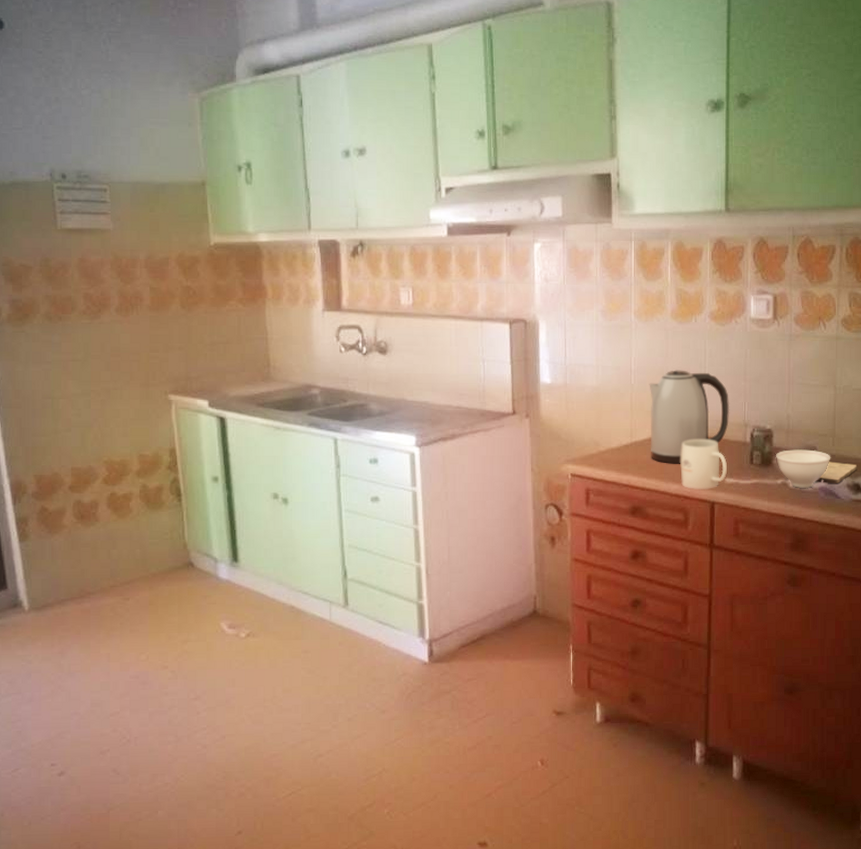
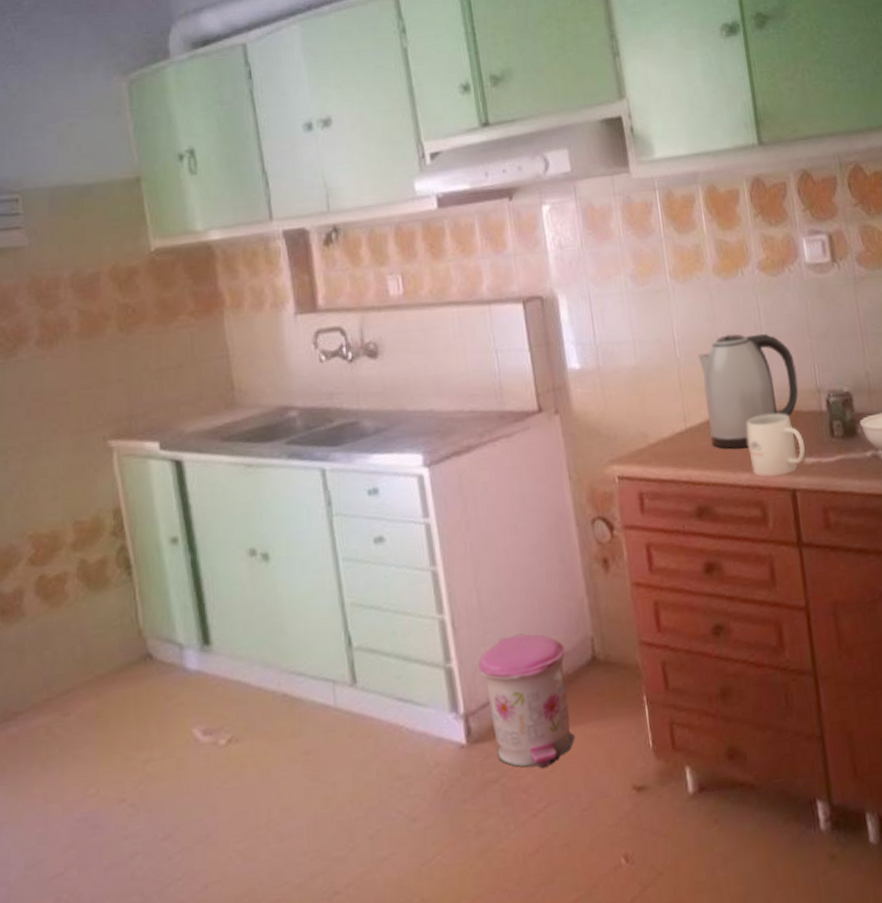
trash can: none [444,586,513,688] -> present [478,633,575,769]

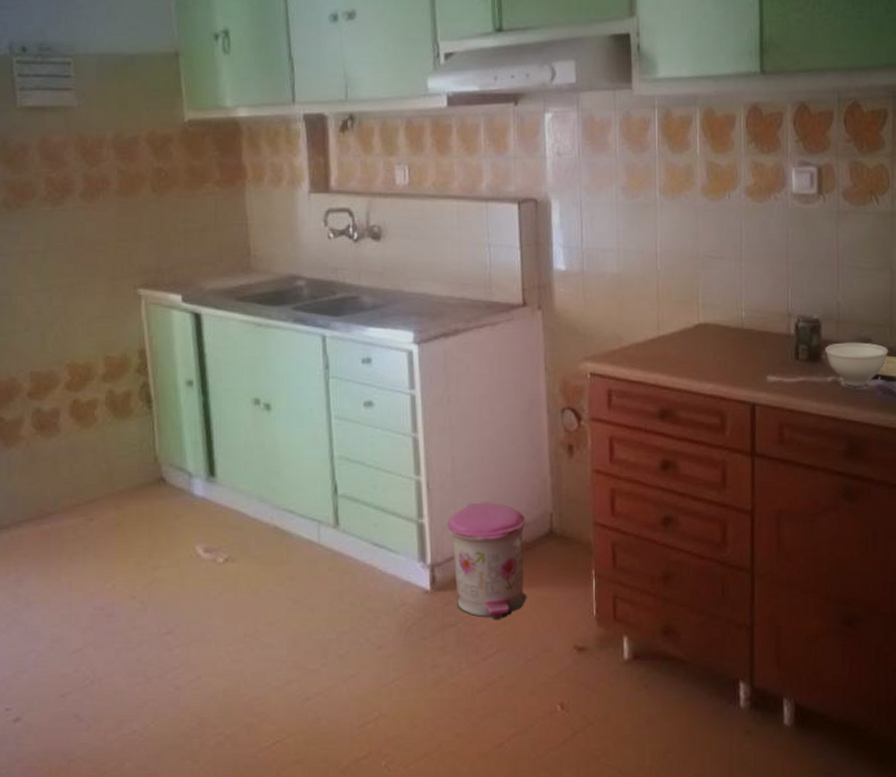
kettle: present [697,333,799,449] -> none [677,253,771,360]
mug: present [746,413,806,477] -> none [715,332,770,390]

